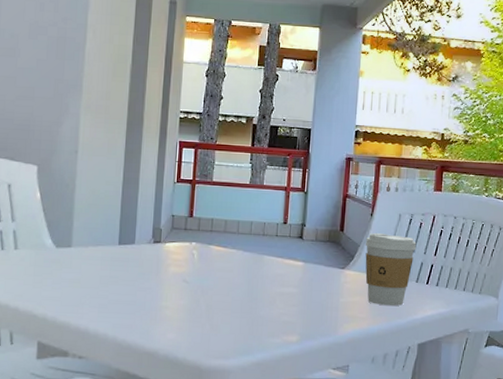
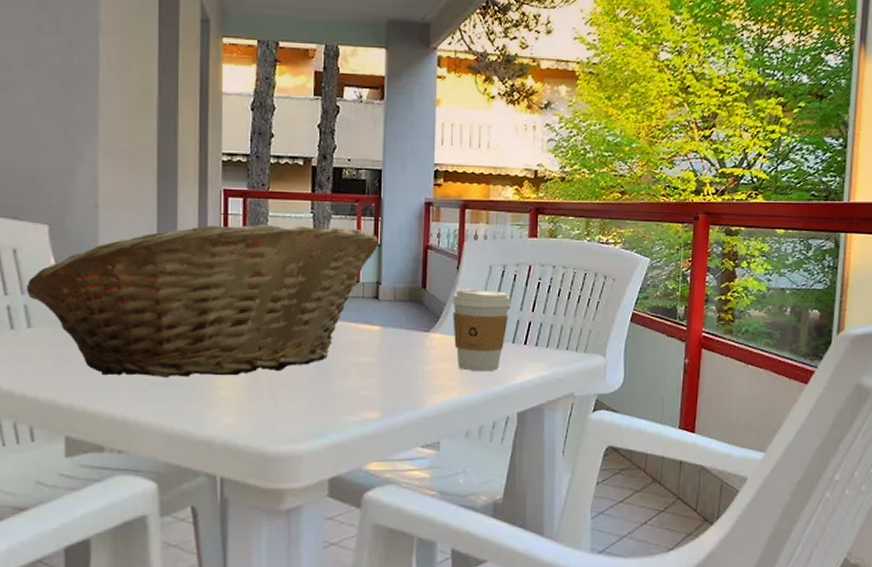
fruit basket: none [16,171,305,299] -> present [27,224,378,377]

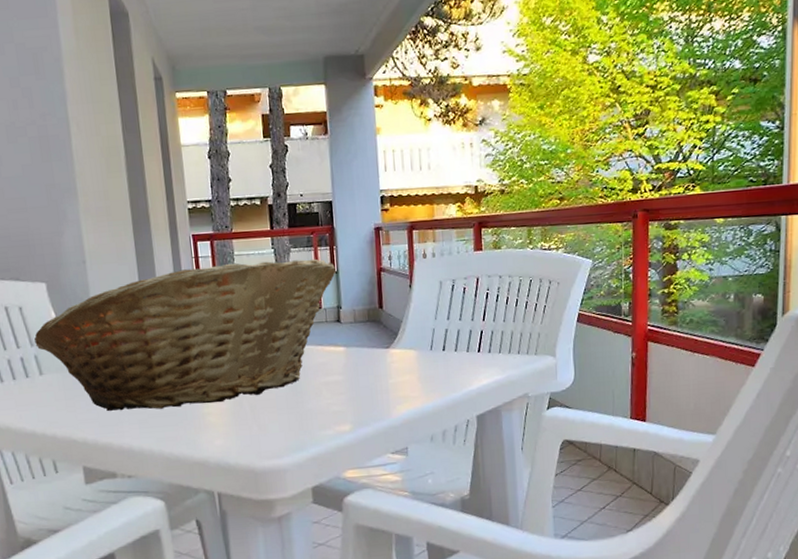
coffee cup: present [453,288,511,372] -> none [408,304,463,381]

